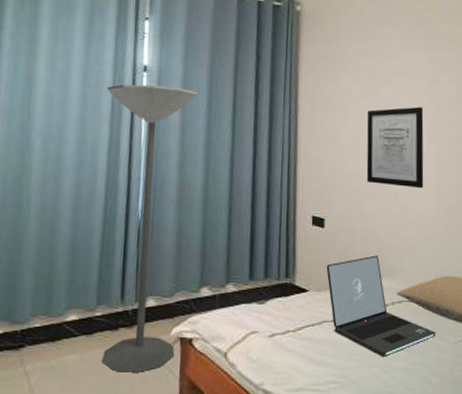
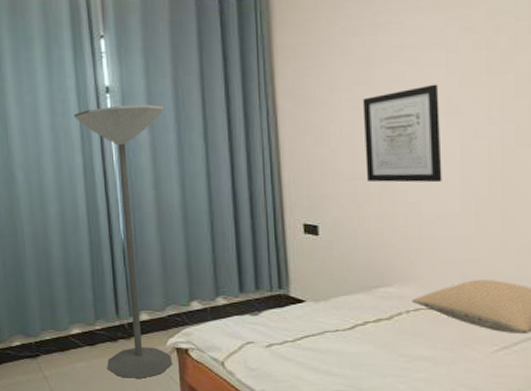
laptop: present [326,255,436,357] -> none [324,261,465,367]

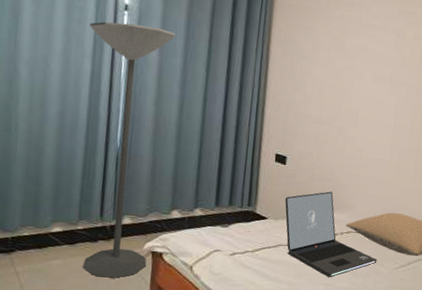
laptop: none [324,261,465,367] -> present [285,191,377,277]
wall art: present [362,84,442,183] -> none [328,58,387,135]

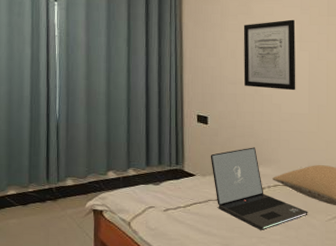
floor lamp: present [82,21,176,278] -> none [27,12,99,235]
wall art: none [328,58,387,135] -> present [243,19,296,91]

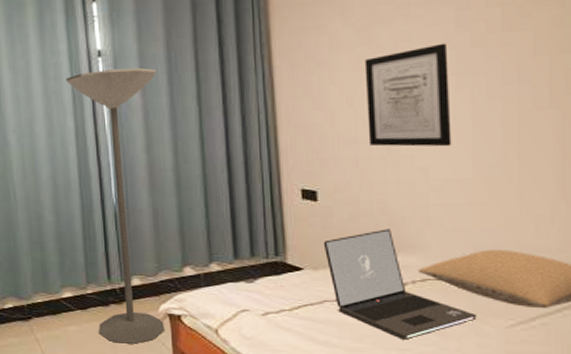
floor lamp: none [27,12,99,235] -> present [66,67,166,344]

